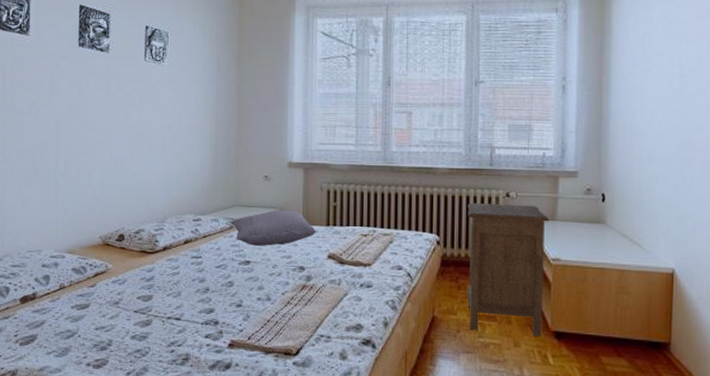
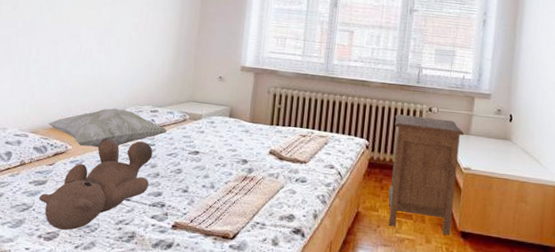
decorative pillow: none [84,219,213,264] -> present [47,108,167,147]
teddy bear: none [84,252,200,356] -> present [39,137,153,230]
pillow: present [230,209,316,246] -> none [184,107,261,140]

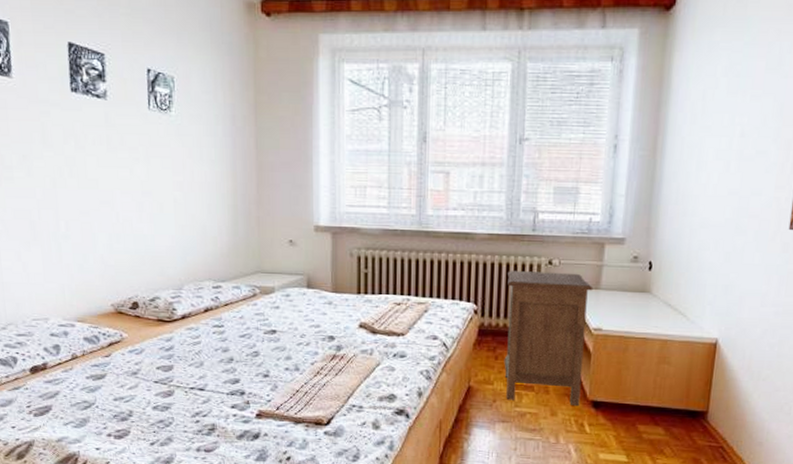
teddy bear: present [39,137,153,230] -> none [101,321,223,426]
decorative pillow: present [47,108,167,147] -> none [94,286,236,333]

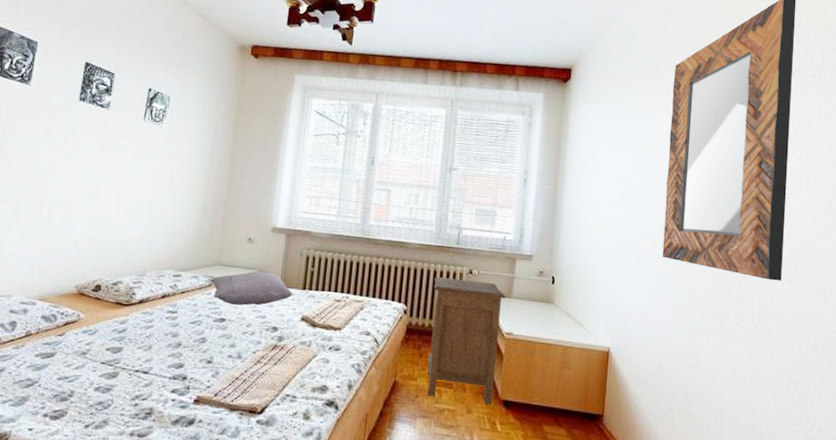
pillow: none [253,276,346,315] -> present [210,271,292,306]

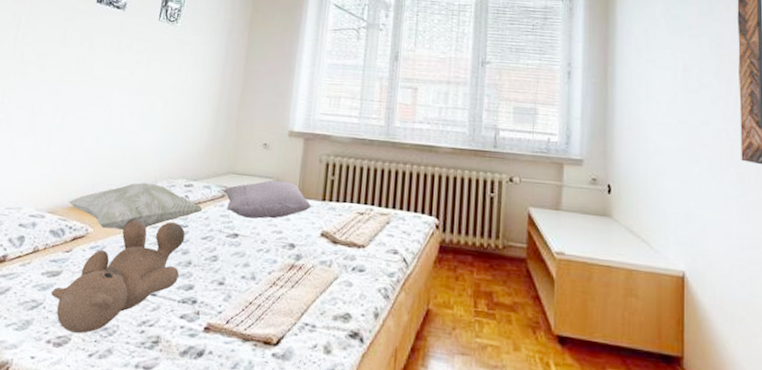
teddy bear: none [46,304,175,408] -> present [51,217,186,334]
decorative pillow: none [58,272,191,315] -> present [68,182,203,230]
nightstand: present [427,277,506,404] -> none [464,186,554,340]

